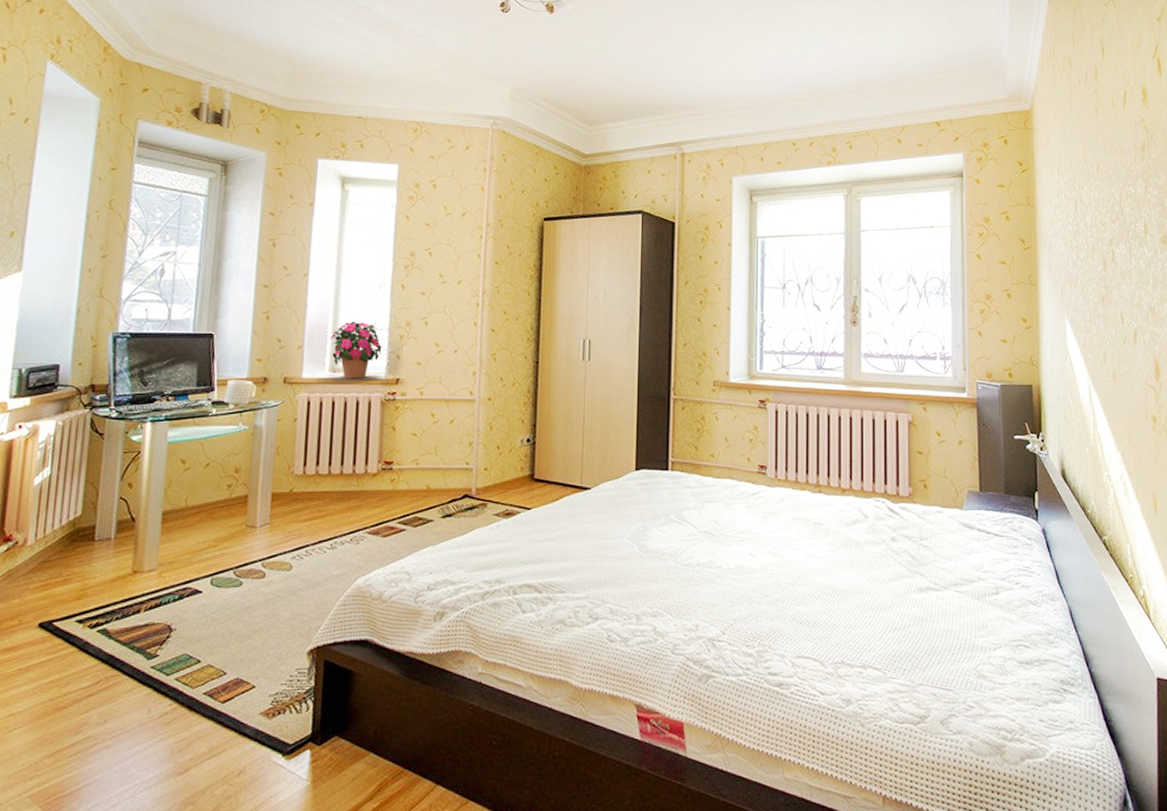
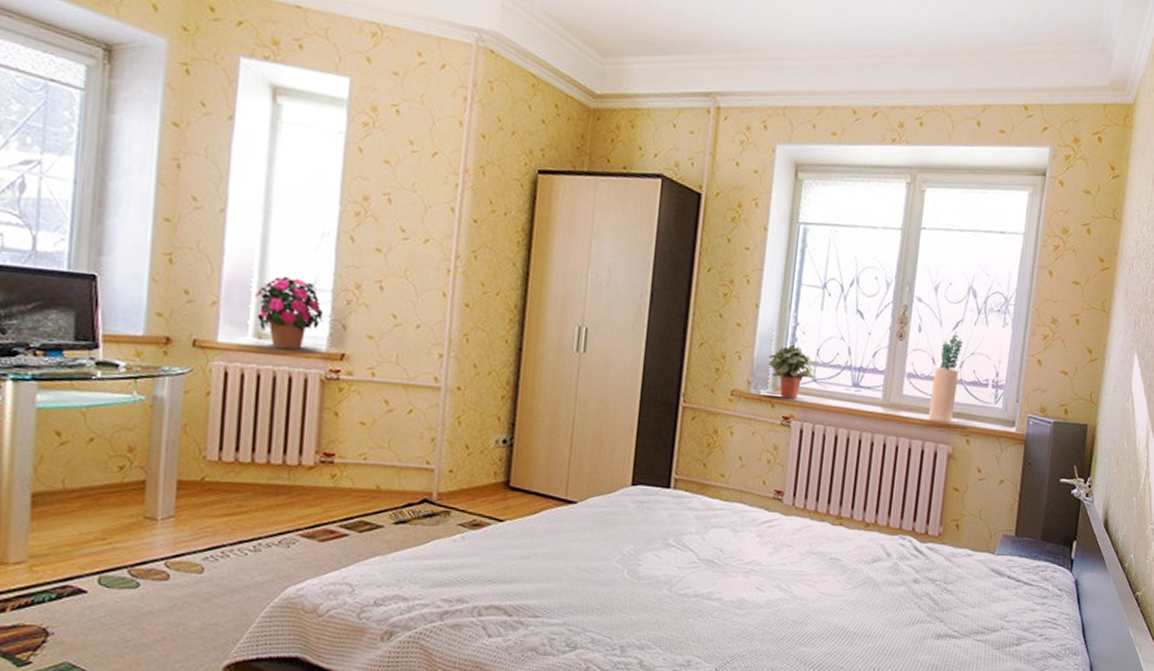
mug: present [223,380,257,405] -> none [111,336,157,369]
potted plant: none [742,338,786,385] -> present [768,344,819,399]
vase: none [886,314,910,394] -> present [928,331,963,424]

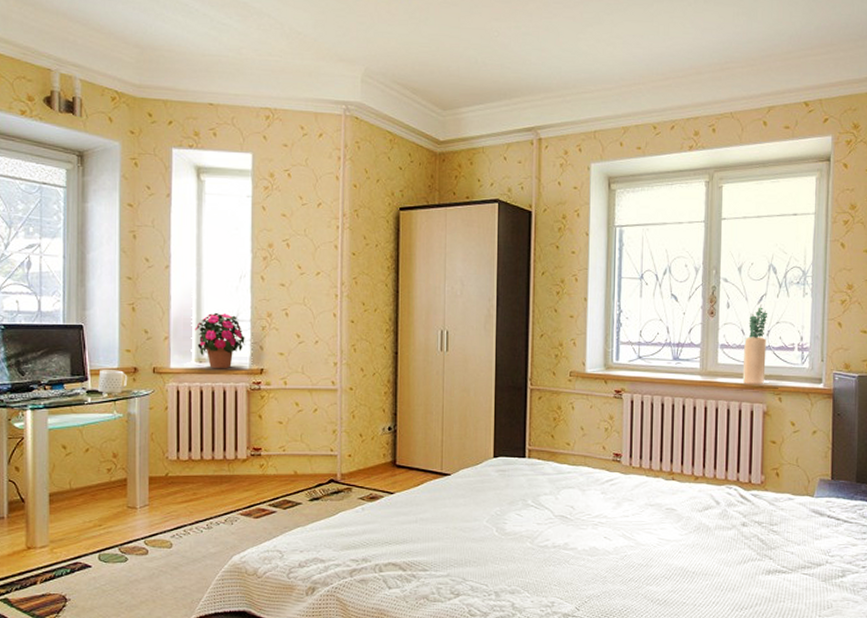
mug: none [111,336,157,369] -> present [97,370,128,393]
potted plant: present [768,344,819,399] -> none [599,329,642,375]

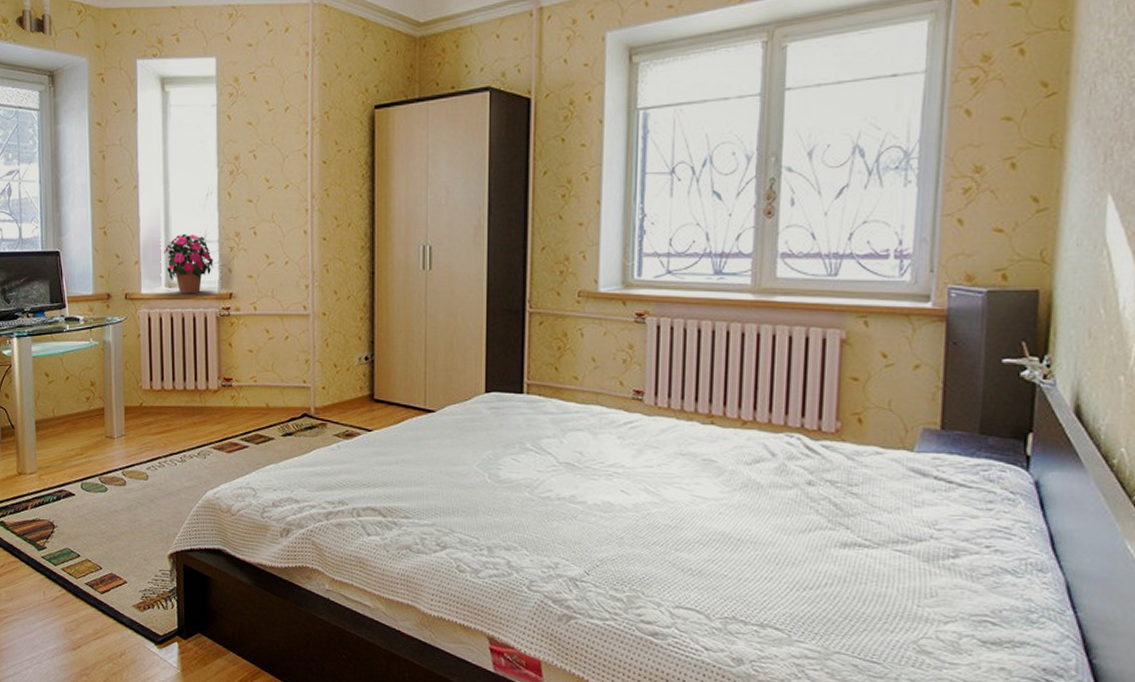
mug: present [97,370,128,393] -> none [74,296,102,321]
vase: present [742,304,768,385] -> none [811,199,851,305]

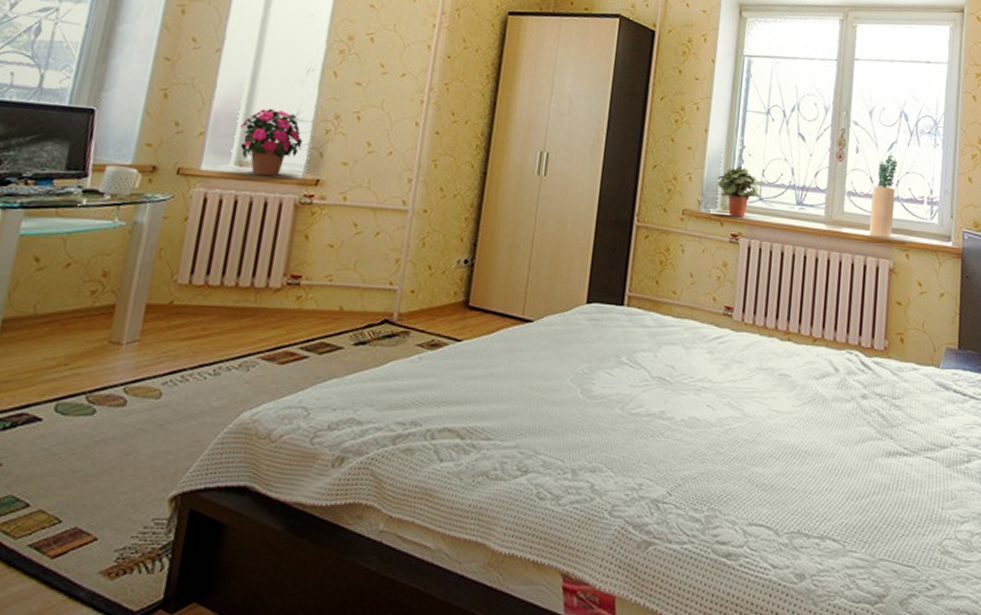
mug: none [74,296,102,321] -> present [97,165,143,196]
potted plant: none [615,237,673,294] -> present [717,166,765,218]
vase: none [811,199,851,305] -> present [868,152,898,239]

